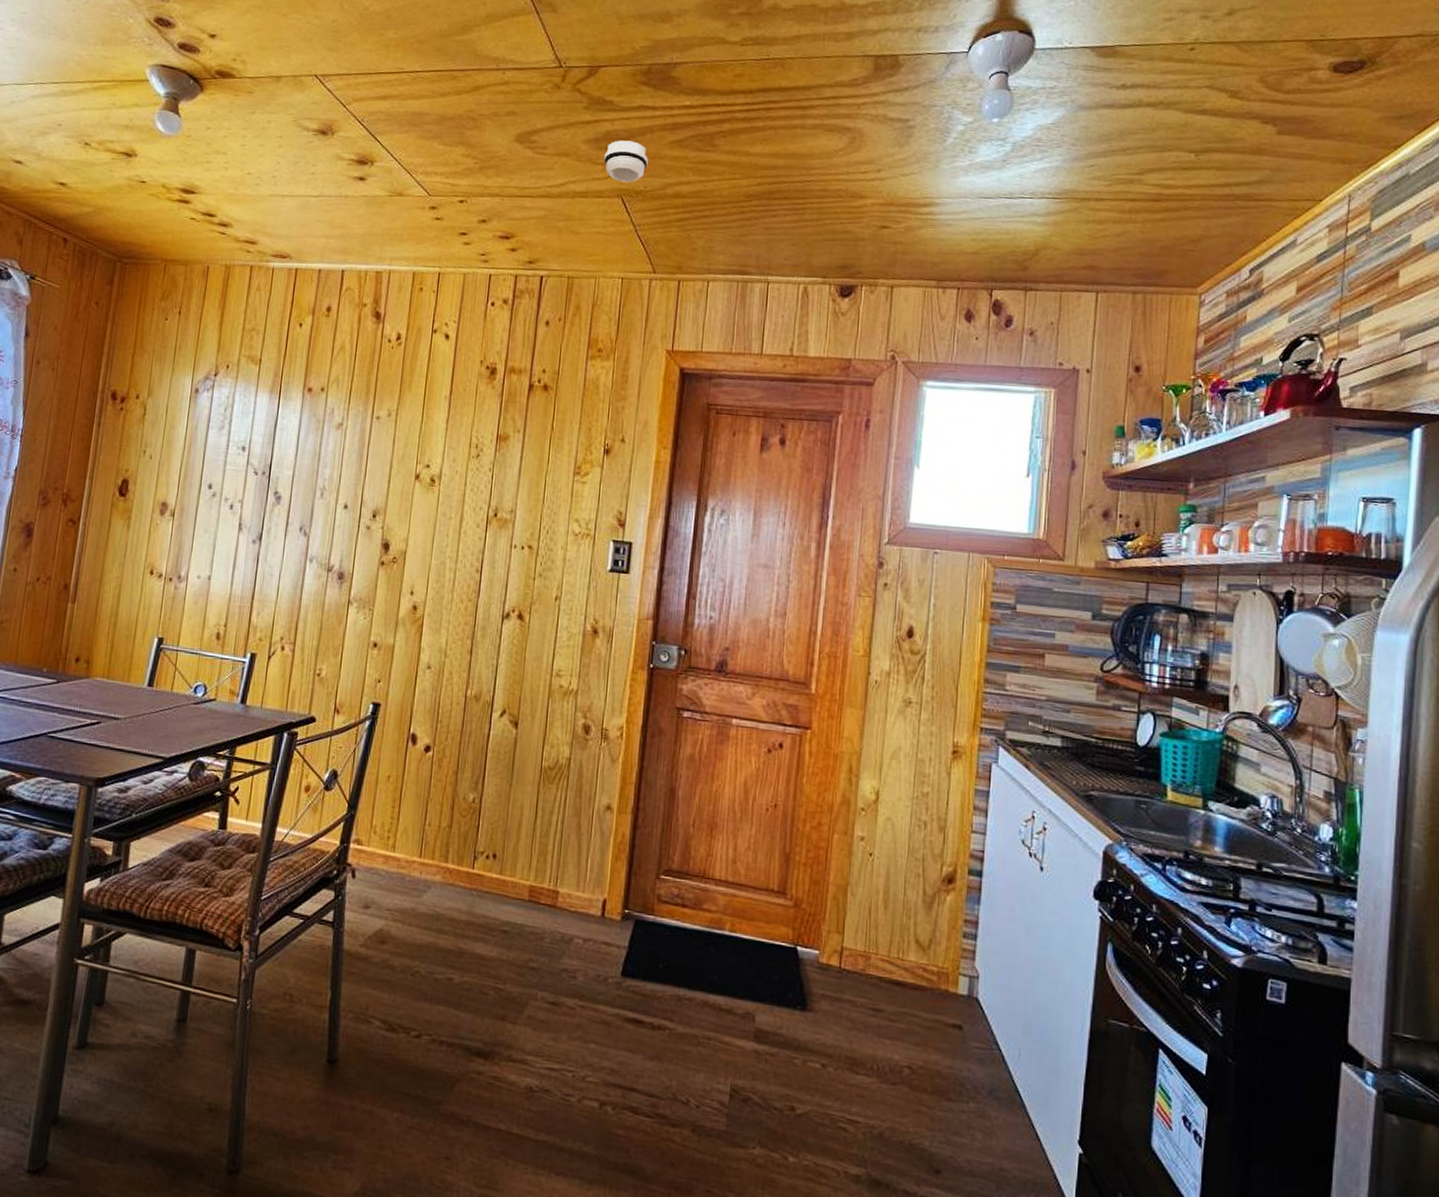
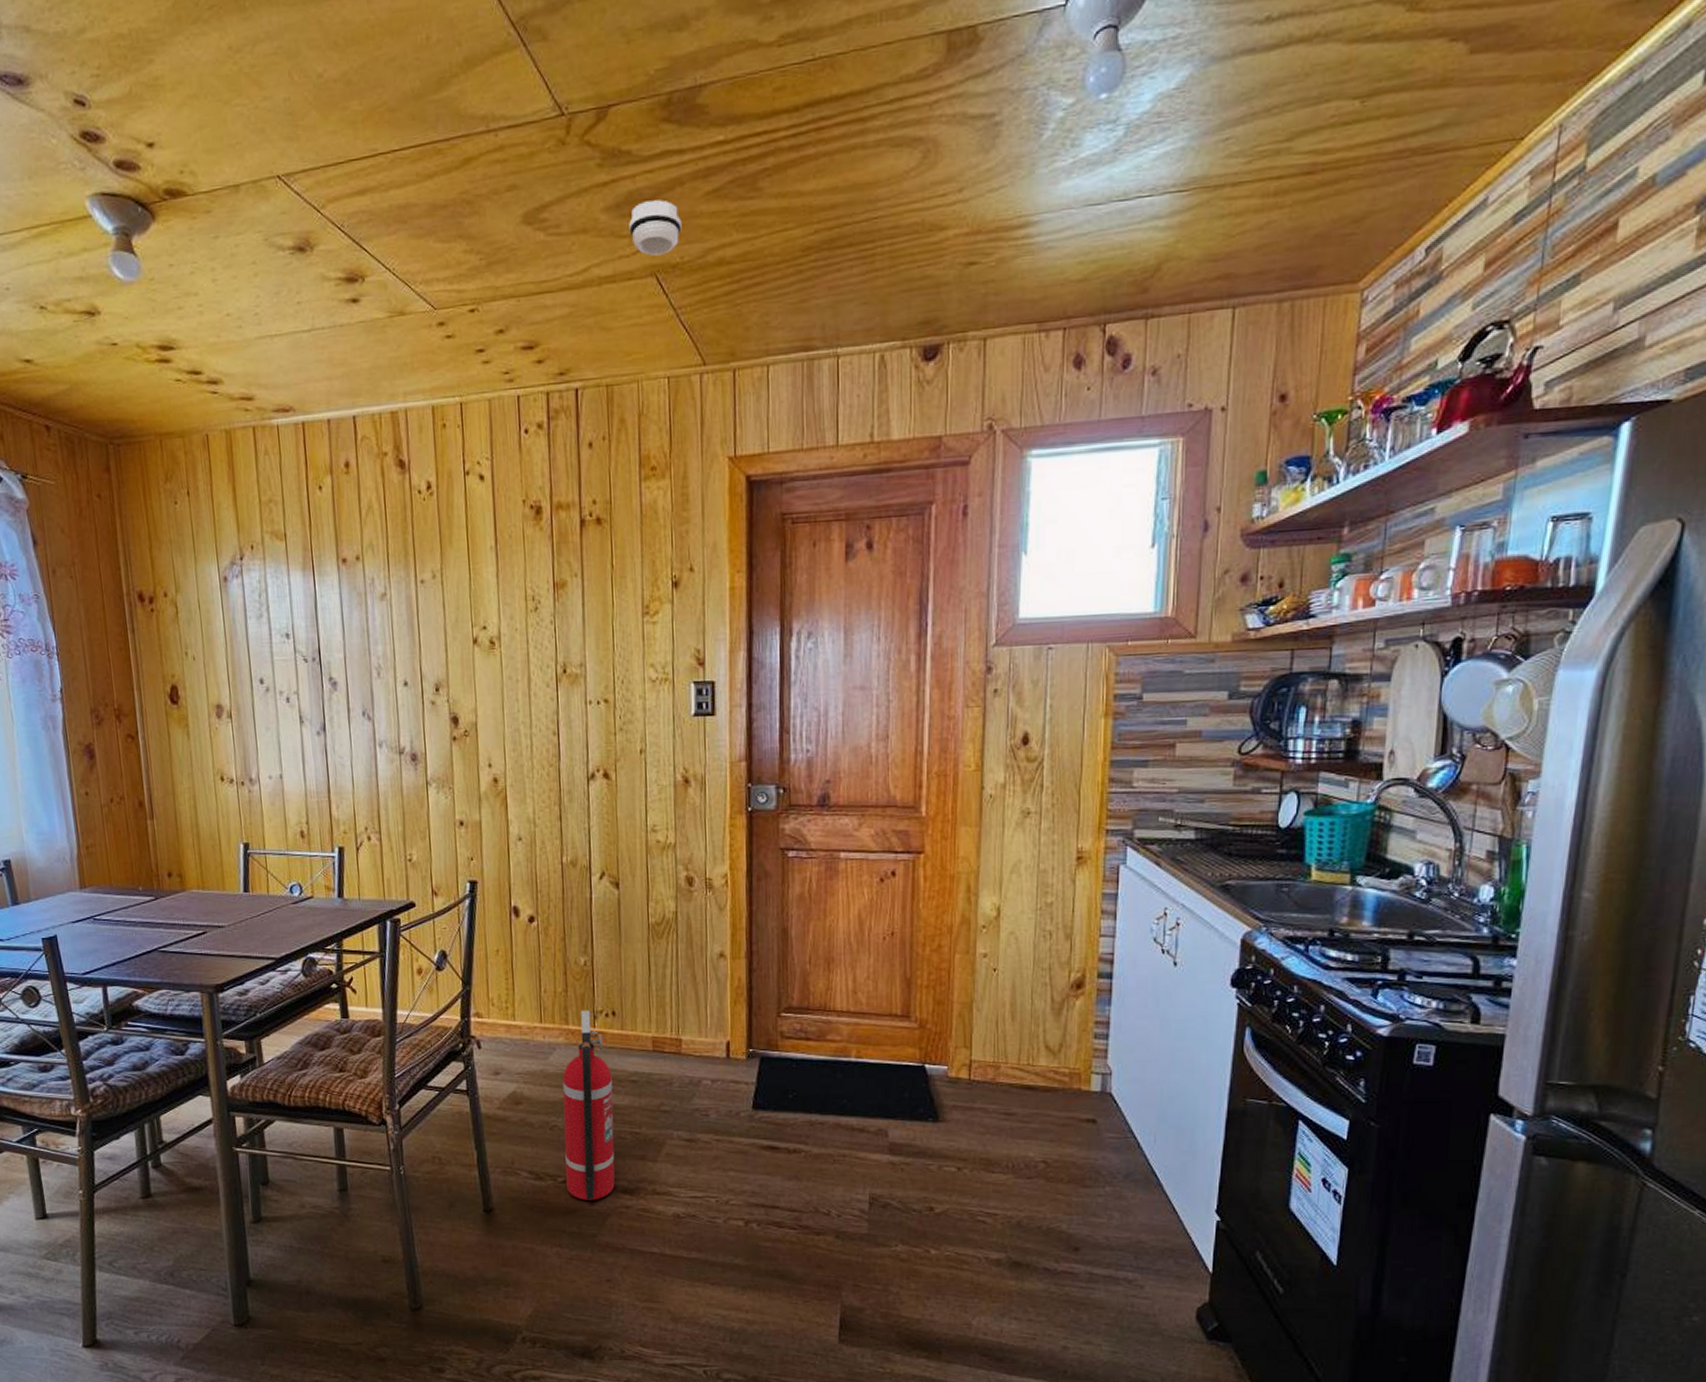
fire extinguisher: none [418,848,484,1061] -> present [562,1010,615,1200]

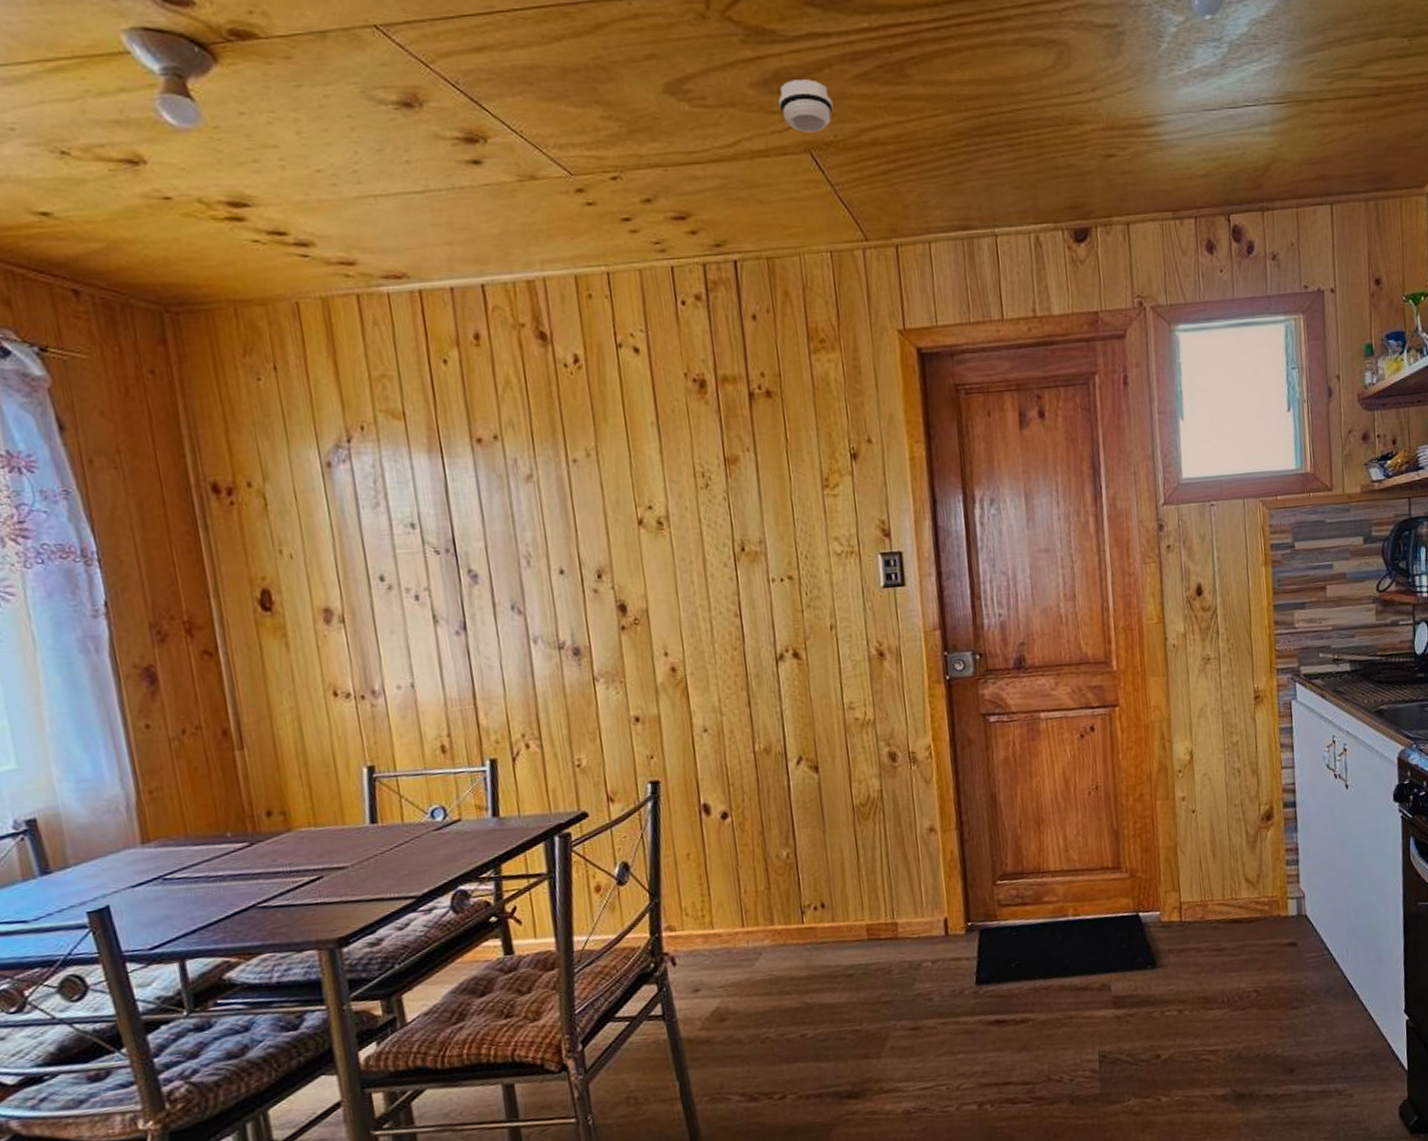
fire extinguisher: present [562,1010,615,1200] -> none [771,905,838,1115]

